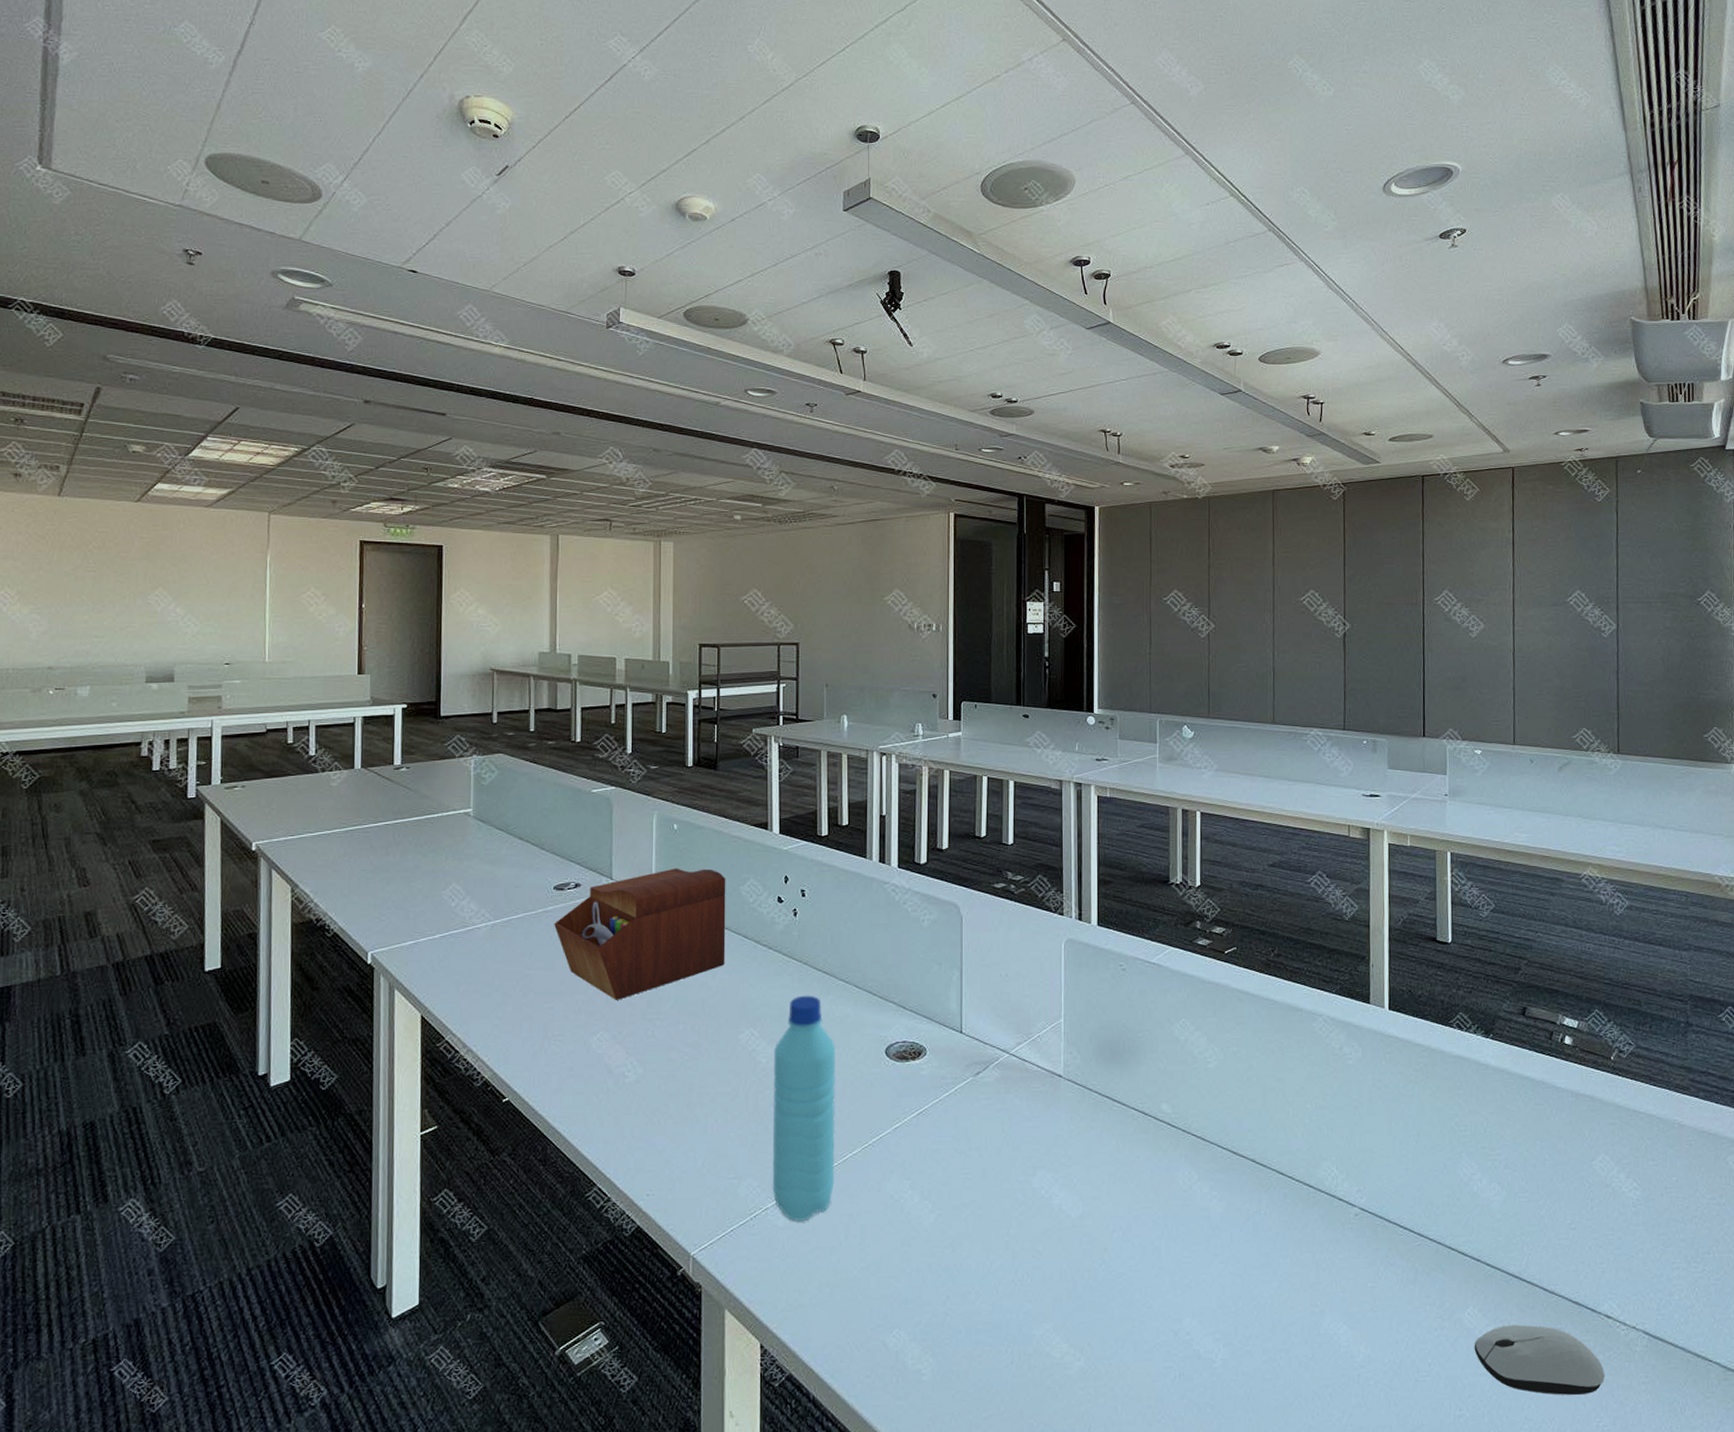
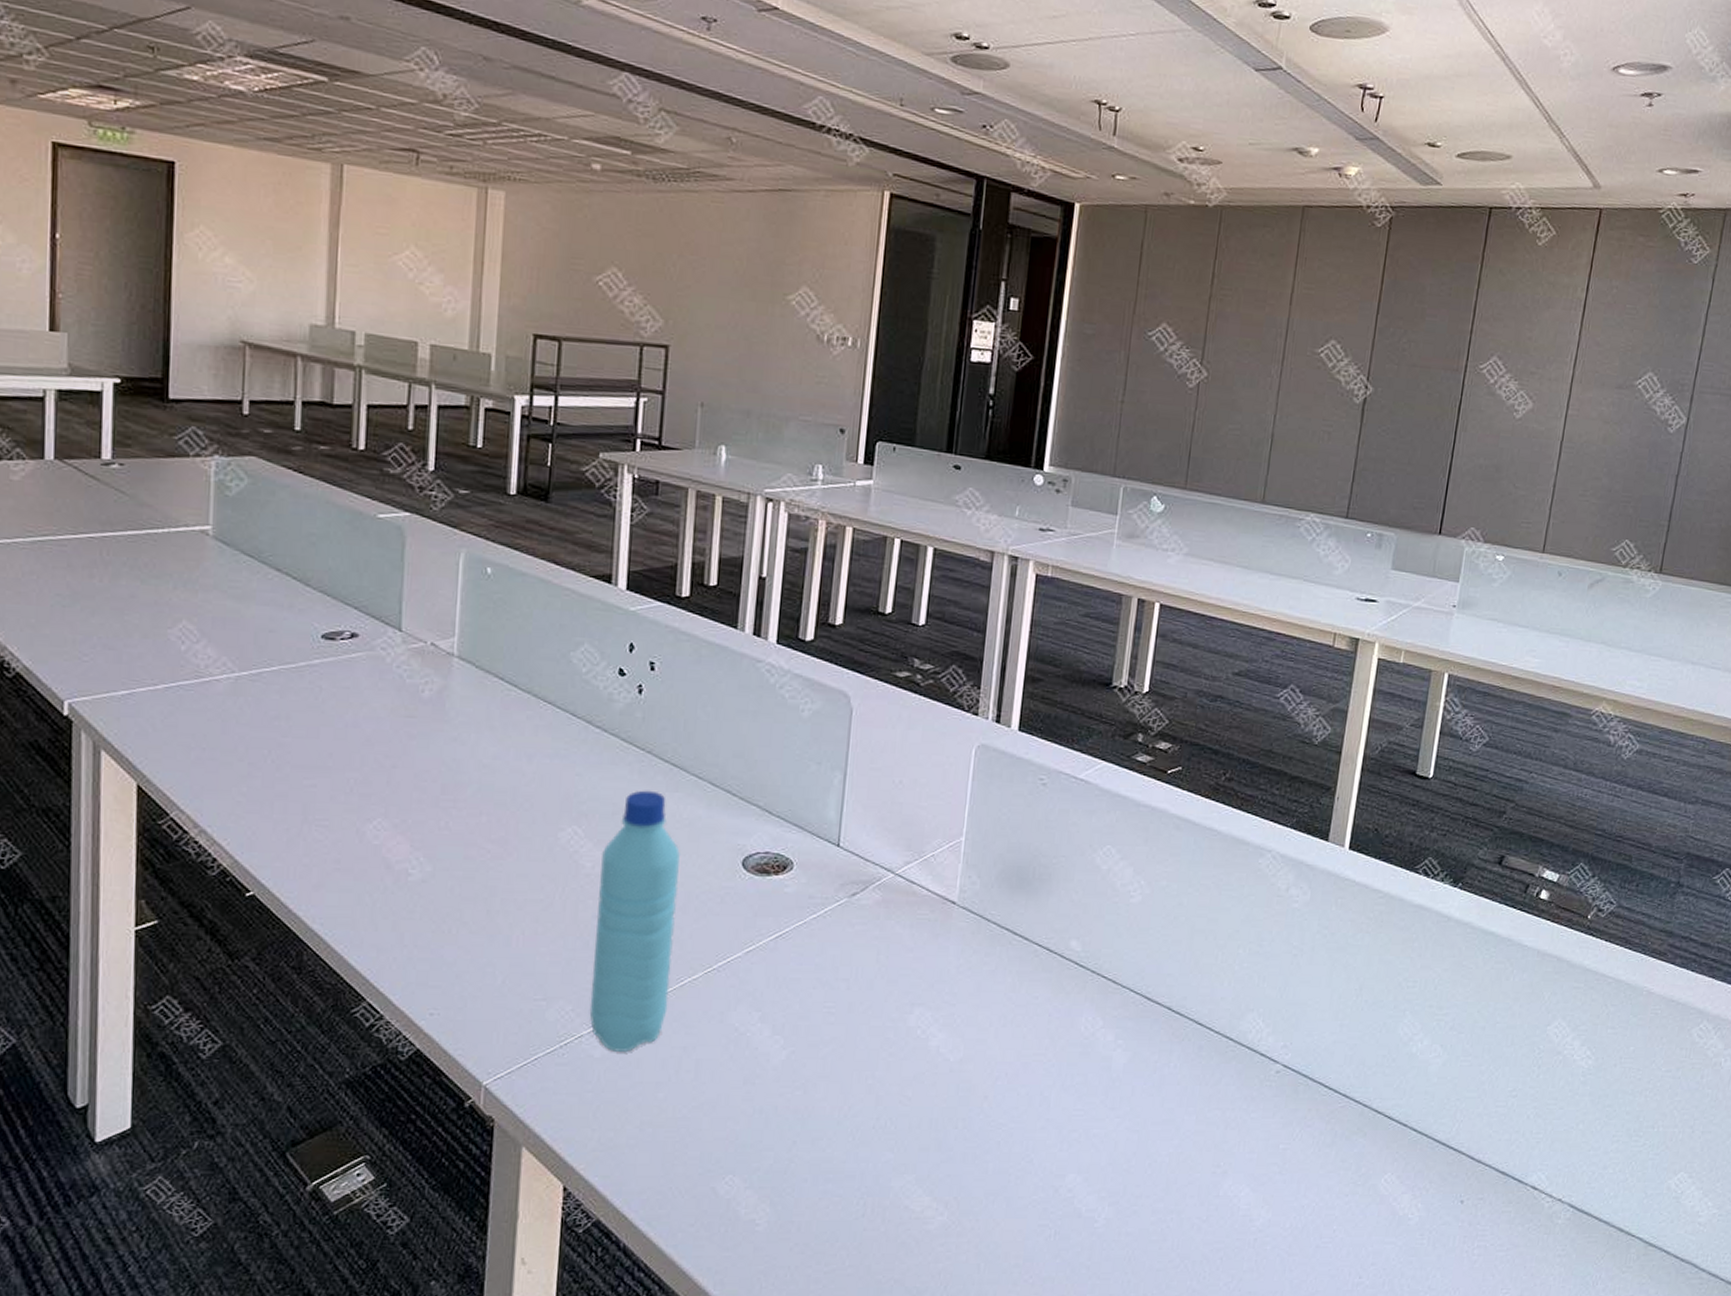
sewing box: present [554,868,726,1000] -> none [320,622,553,782]
computer mouse: present [1474,1324,1605,1395] -> none [1385,1193,1521,1266]

